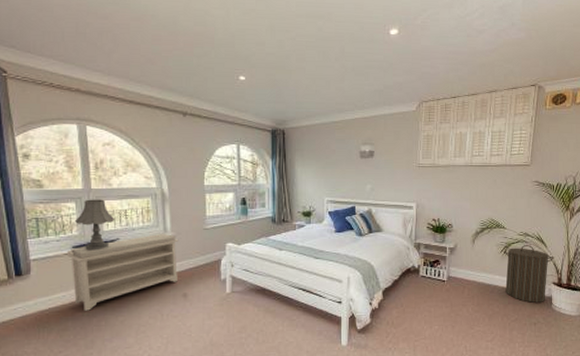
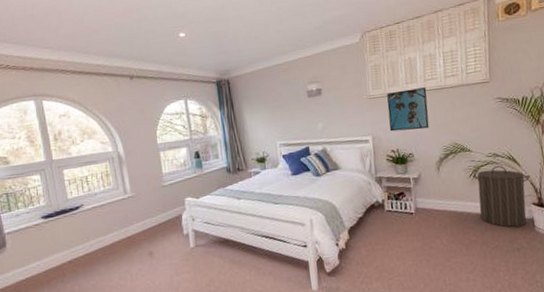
bench: present [66,233,179,311] -> none [37,194,142,278]
table lamp: present [75,199,114,251] -> none [41,168,77,219]
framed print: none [433,163,472,202] -> present [387,87,430,132]

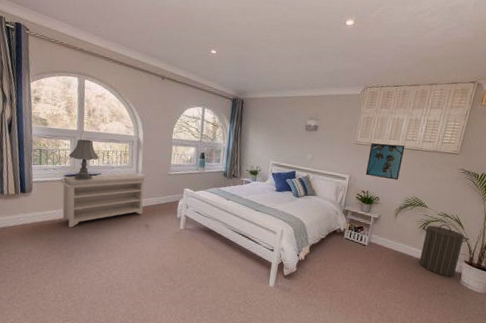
bench: none [37,194,142,278] -> present [60,173,147,228]
table lamp: none [41,168,77,219] -> present [69,139,99,181]

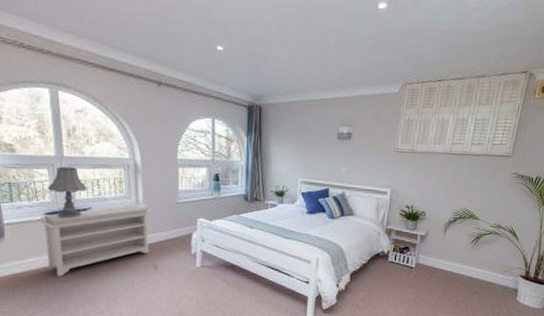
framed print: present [365,143,405,180] -> none [409,149,452,191]
laundry hamper: present [419,224,468,277] -> none [472,237,524,294]

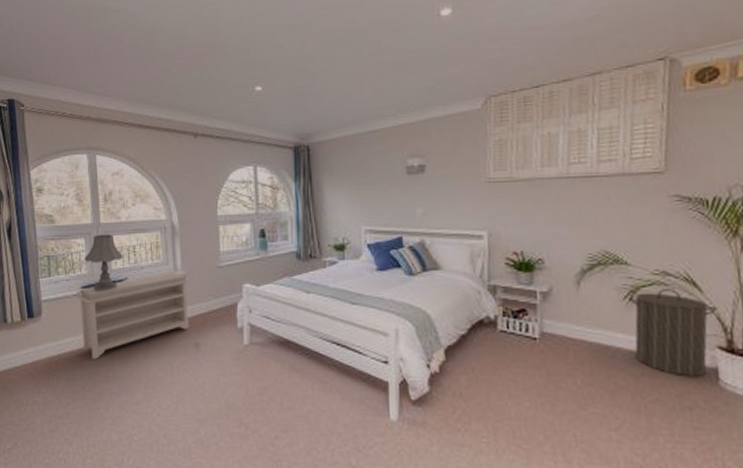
laundry hamper: none [472,237,524,294] -> present [628,289,716,376]

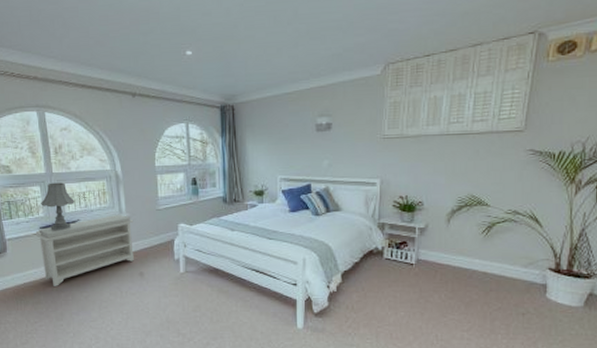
laundry hamper: present [628,289,716,376] -> none [486,225,550,290]

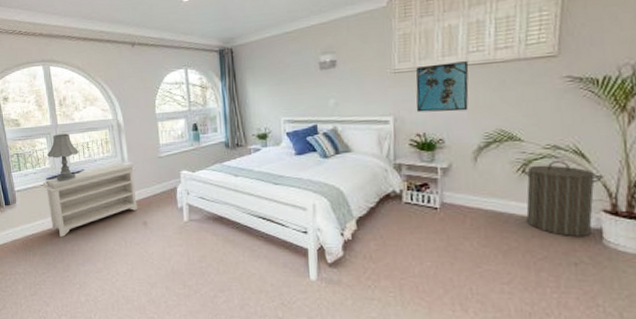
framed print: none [401,131,449,177] -> present [416,61,469,113]
laundry hamper: none [486,225,550,290] -> present [521,161,602,236]

